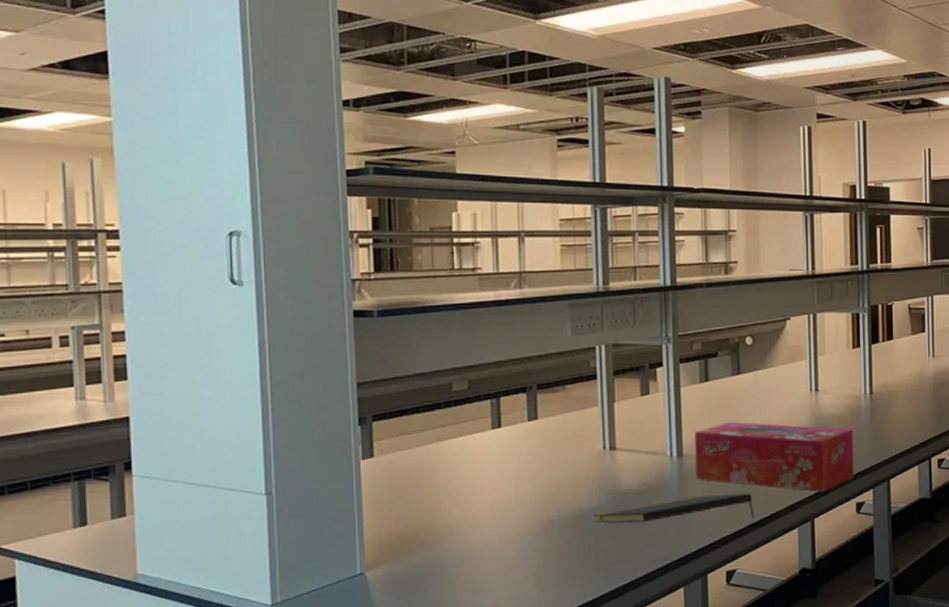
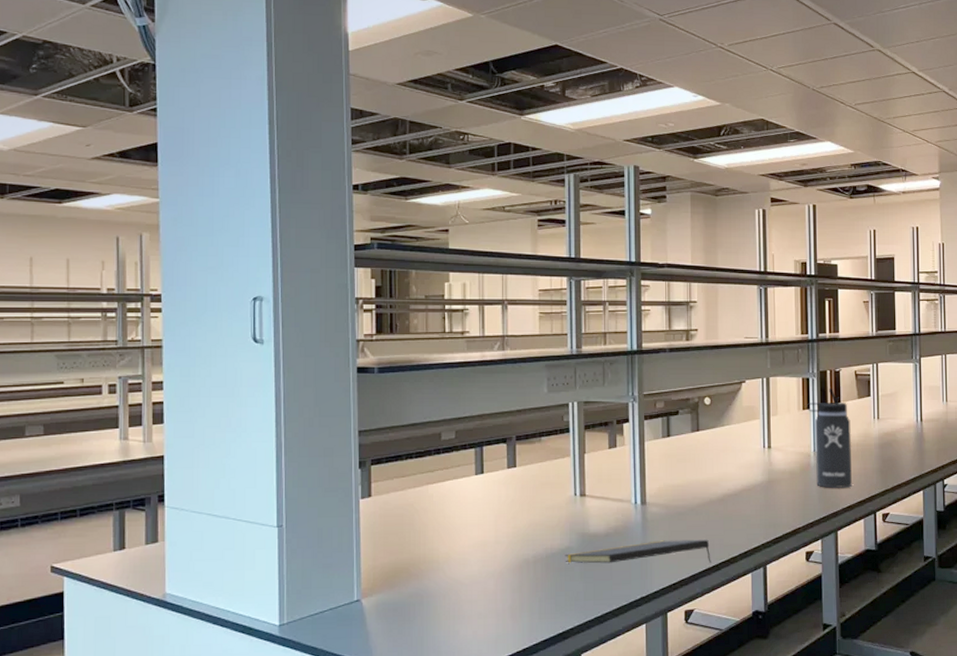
tissue box: present [695,421,854,493] -> none [657,474,804,541]
thermos bottle: none [856,323,906,433] -> present [806,388,852,488]

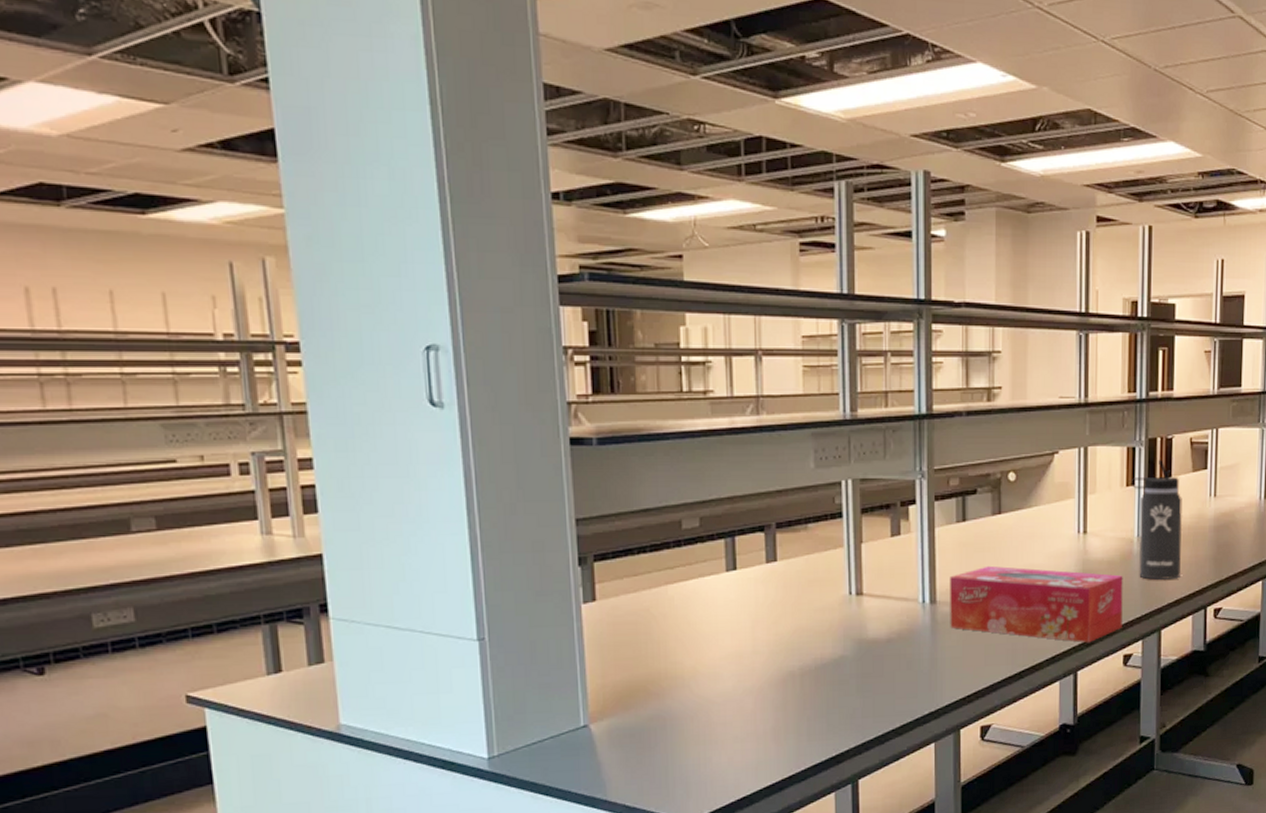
notepad: present [565,539,711,564] -> none [838,643,1013,675]
tissue box: none [657,474,804,541] -> present [950,565,1123,643]

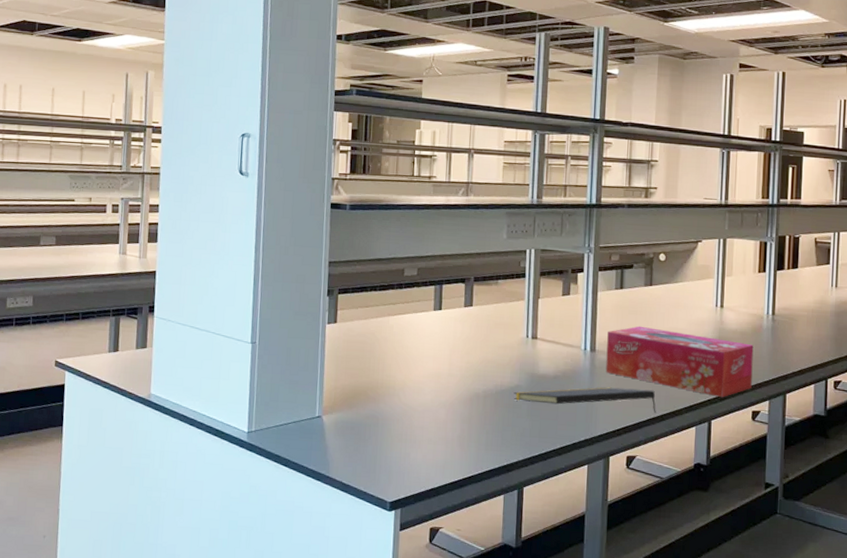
notepad: none [838,643,1013,675] -> present [513,387,656,413]
thermos bottle: present [1131,459,1183,580] -> none [762,253,807,352]

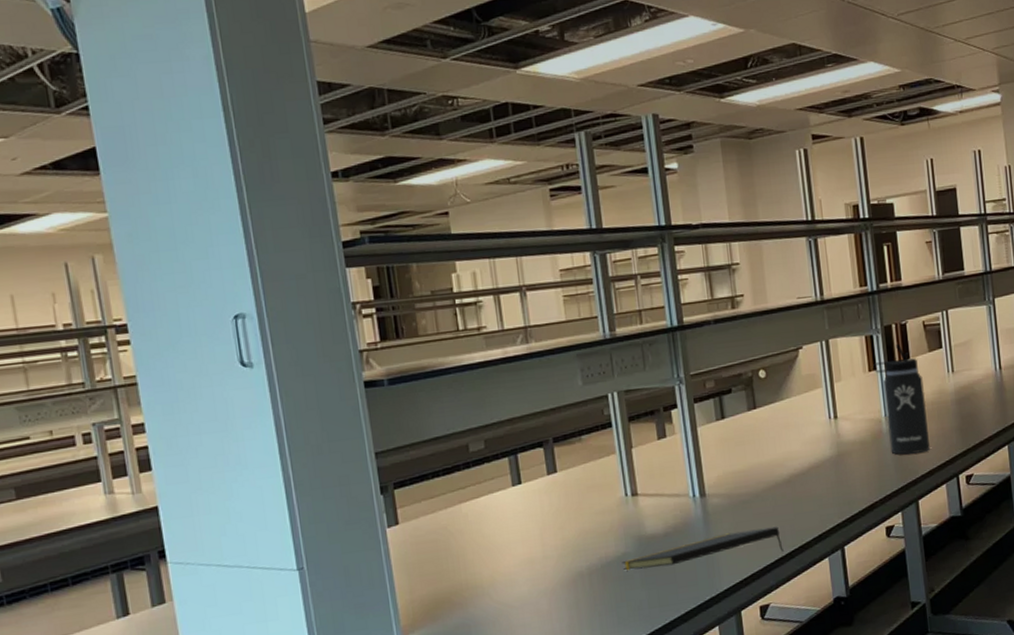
tissue box: present [605,326,754,398] -> none [716,453,881,520]
thermos bottle: none [762,253,807,352] -> present [872,343,930,455]

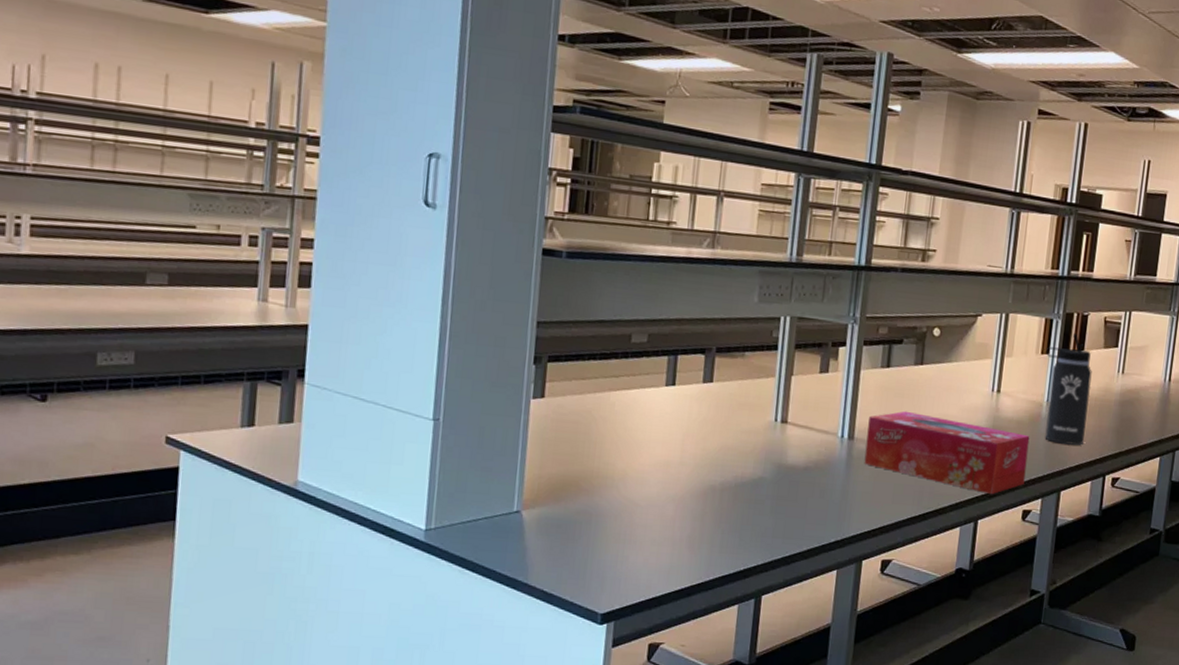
notepad: present [622,526,784,571] -> none [756,480,919,512]
tissue box: none [716,453,881,520] -> present [864,411,1030,495]

